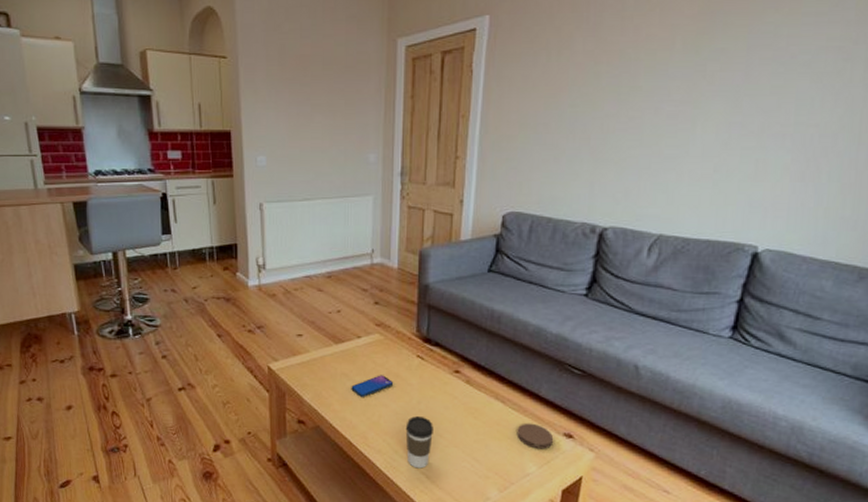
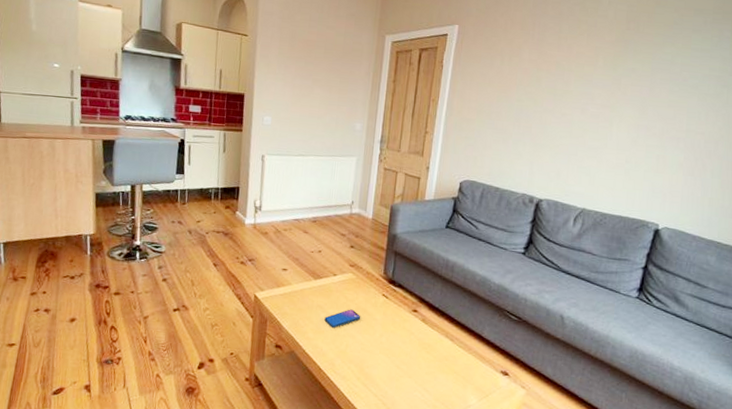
coffee cup: present [405,415,433,469] -> none [367,347,392,395]
coaster: present [516,423,554,449] -> none [461,359,493,384]

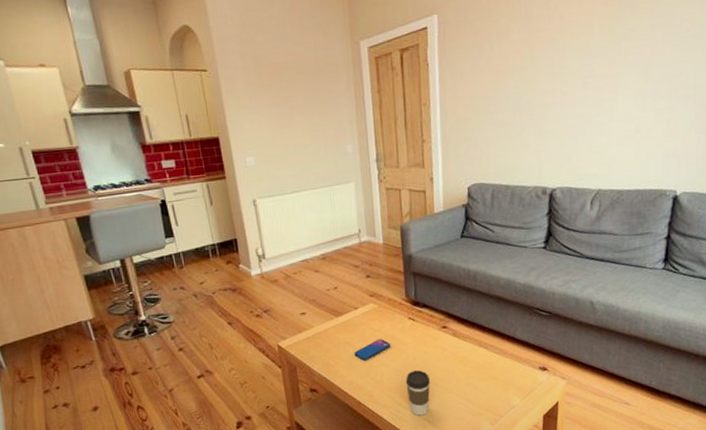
coffee cup: none [367,347,392,395] -> present [405,370,430,416]

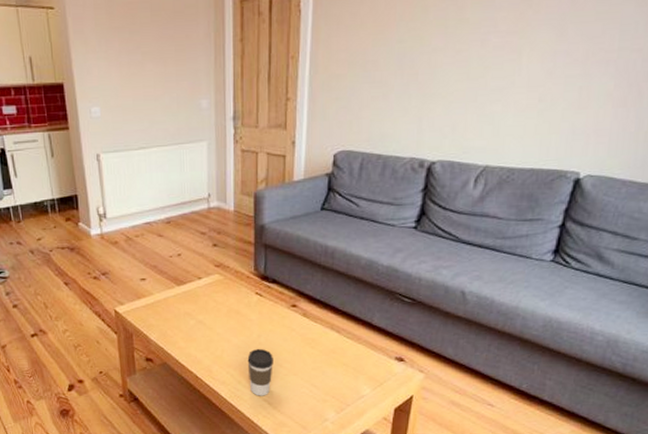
smartphone: present [354,339,391,361] -> none [194,312,235,334]

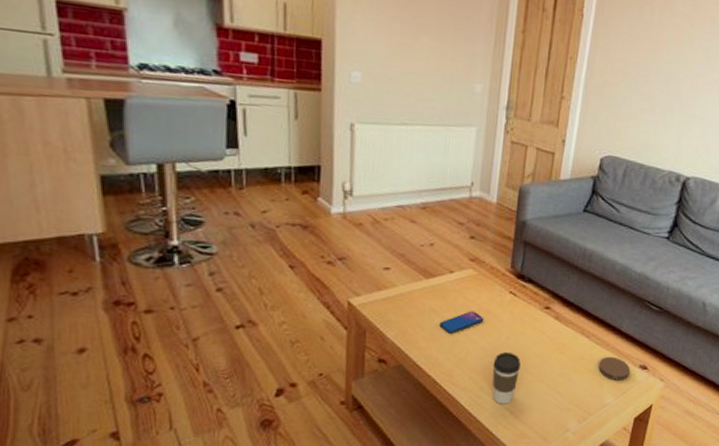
smartphone: none [194,312,235,334] -> present [439,311,484,334]
coaster: none [351,349,386,373] -> present [598,356,631,381]

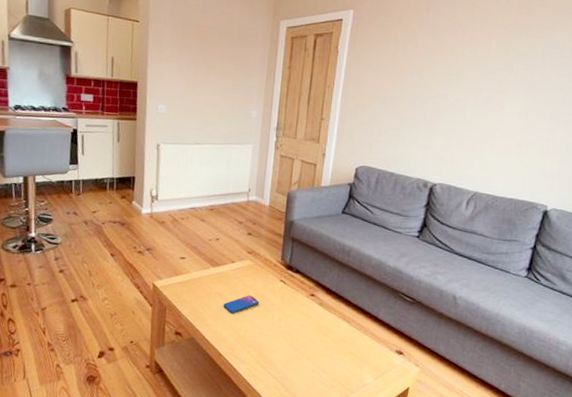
coffee cup: present [492,351,521,405] -> none [267,331,290,378]
coaster: present [598,356,631,381] -> none [358,340,388,364]

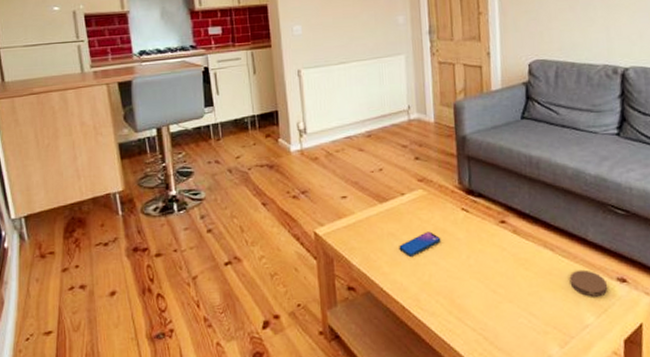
coaster: none [358,340,388,364] -> present [569,269,608,297]

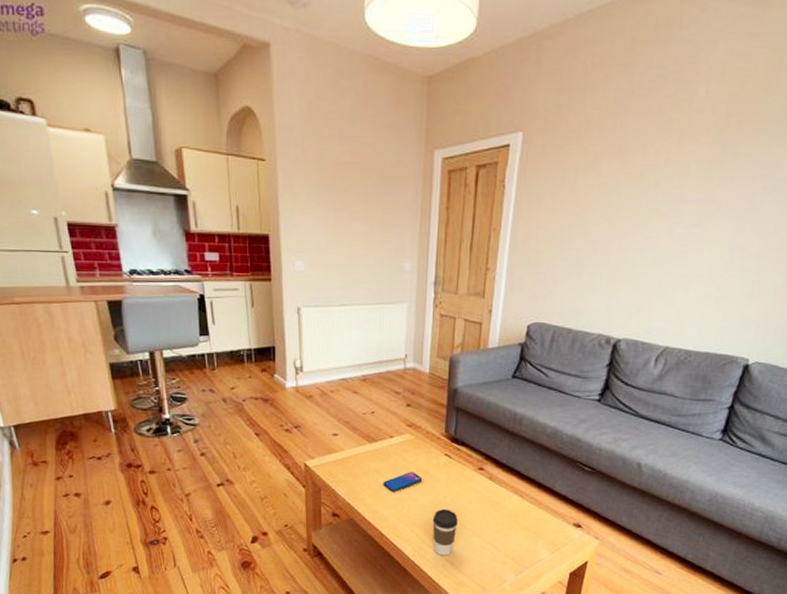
coffee cup: none [457,271,486,329] -> present [432,508,458,556]
coaster: present [569,269,608,297] -> none [532,514,565,538]

